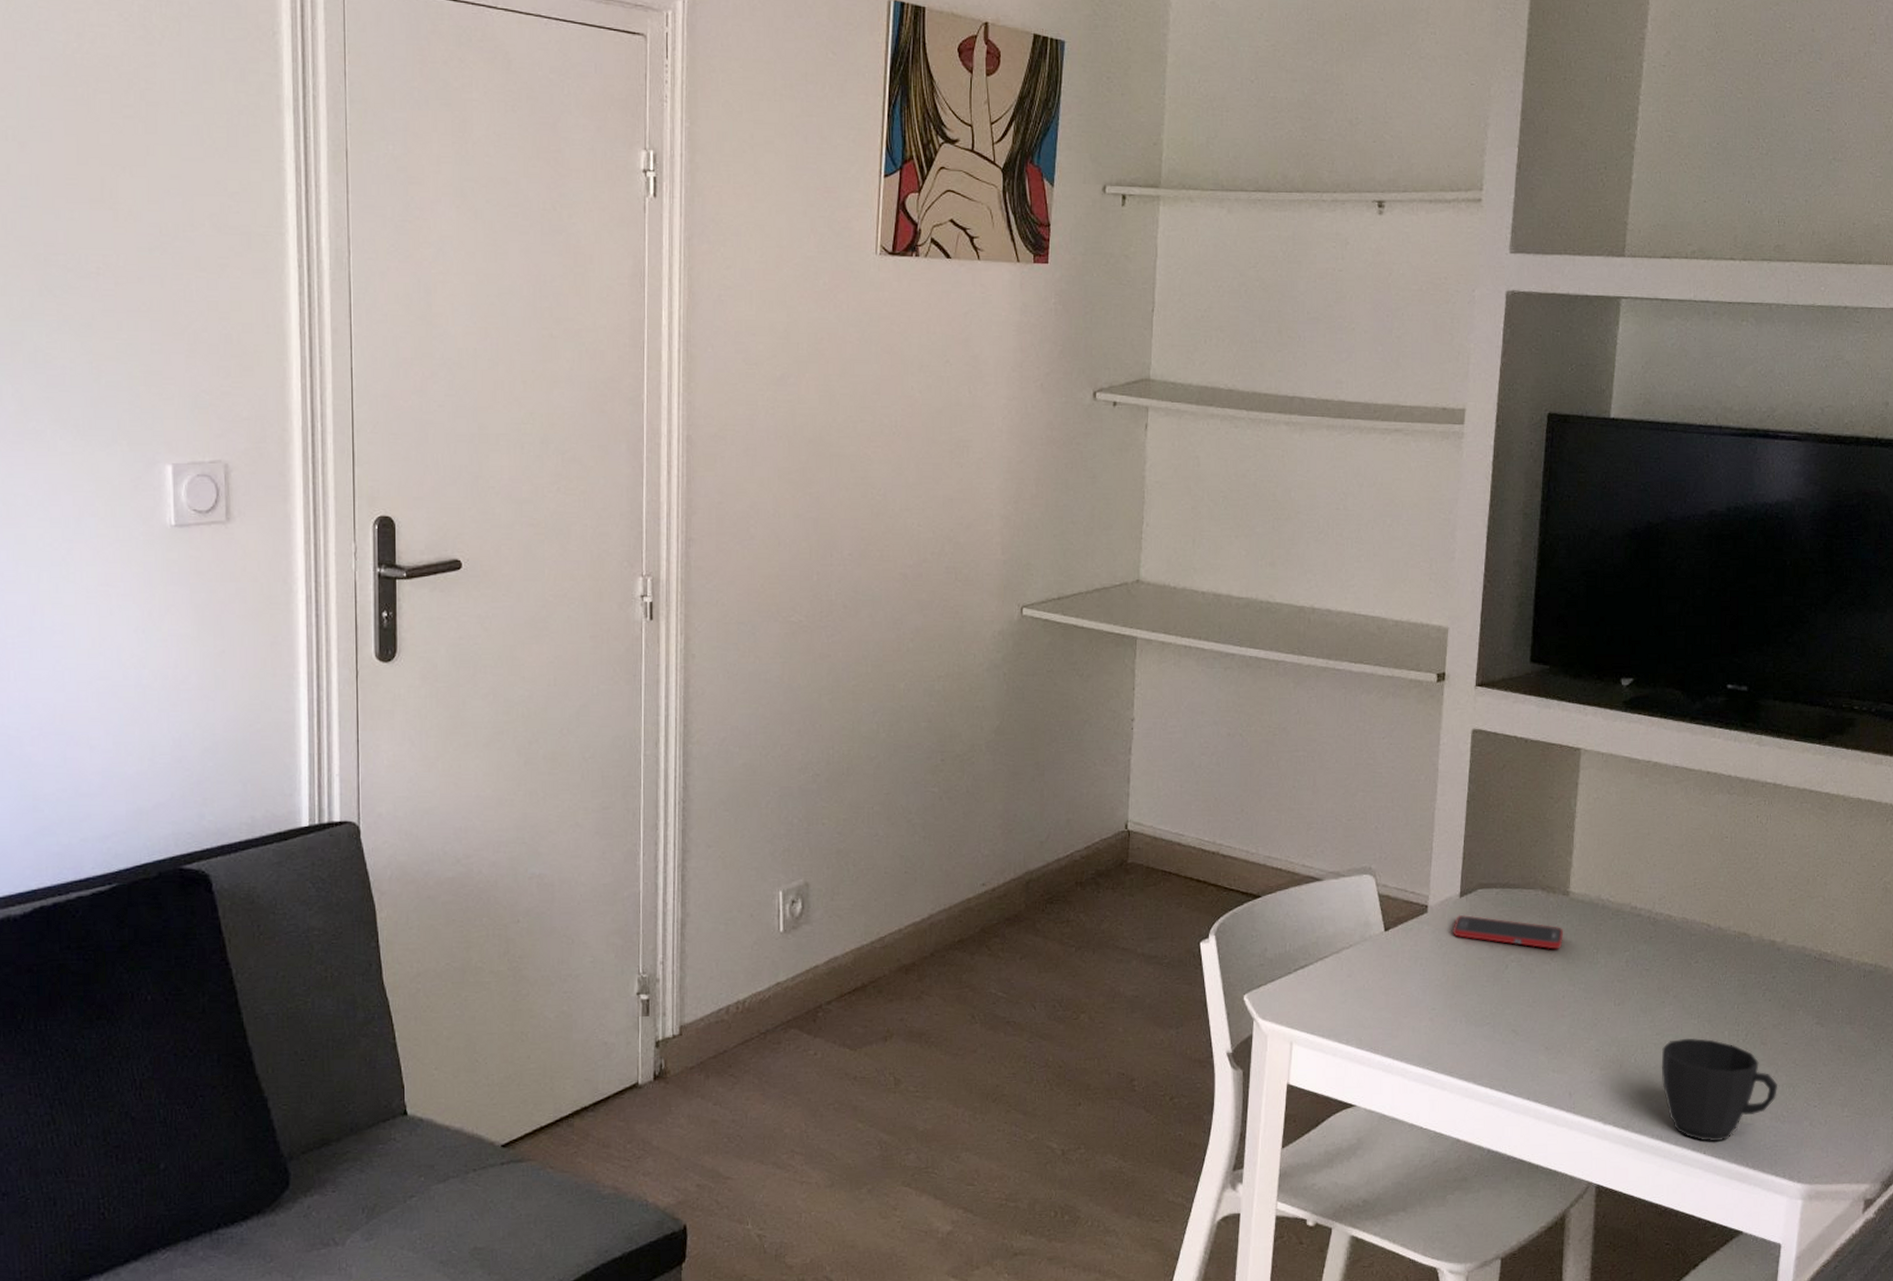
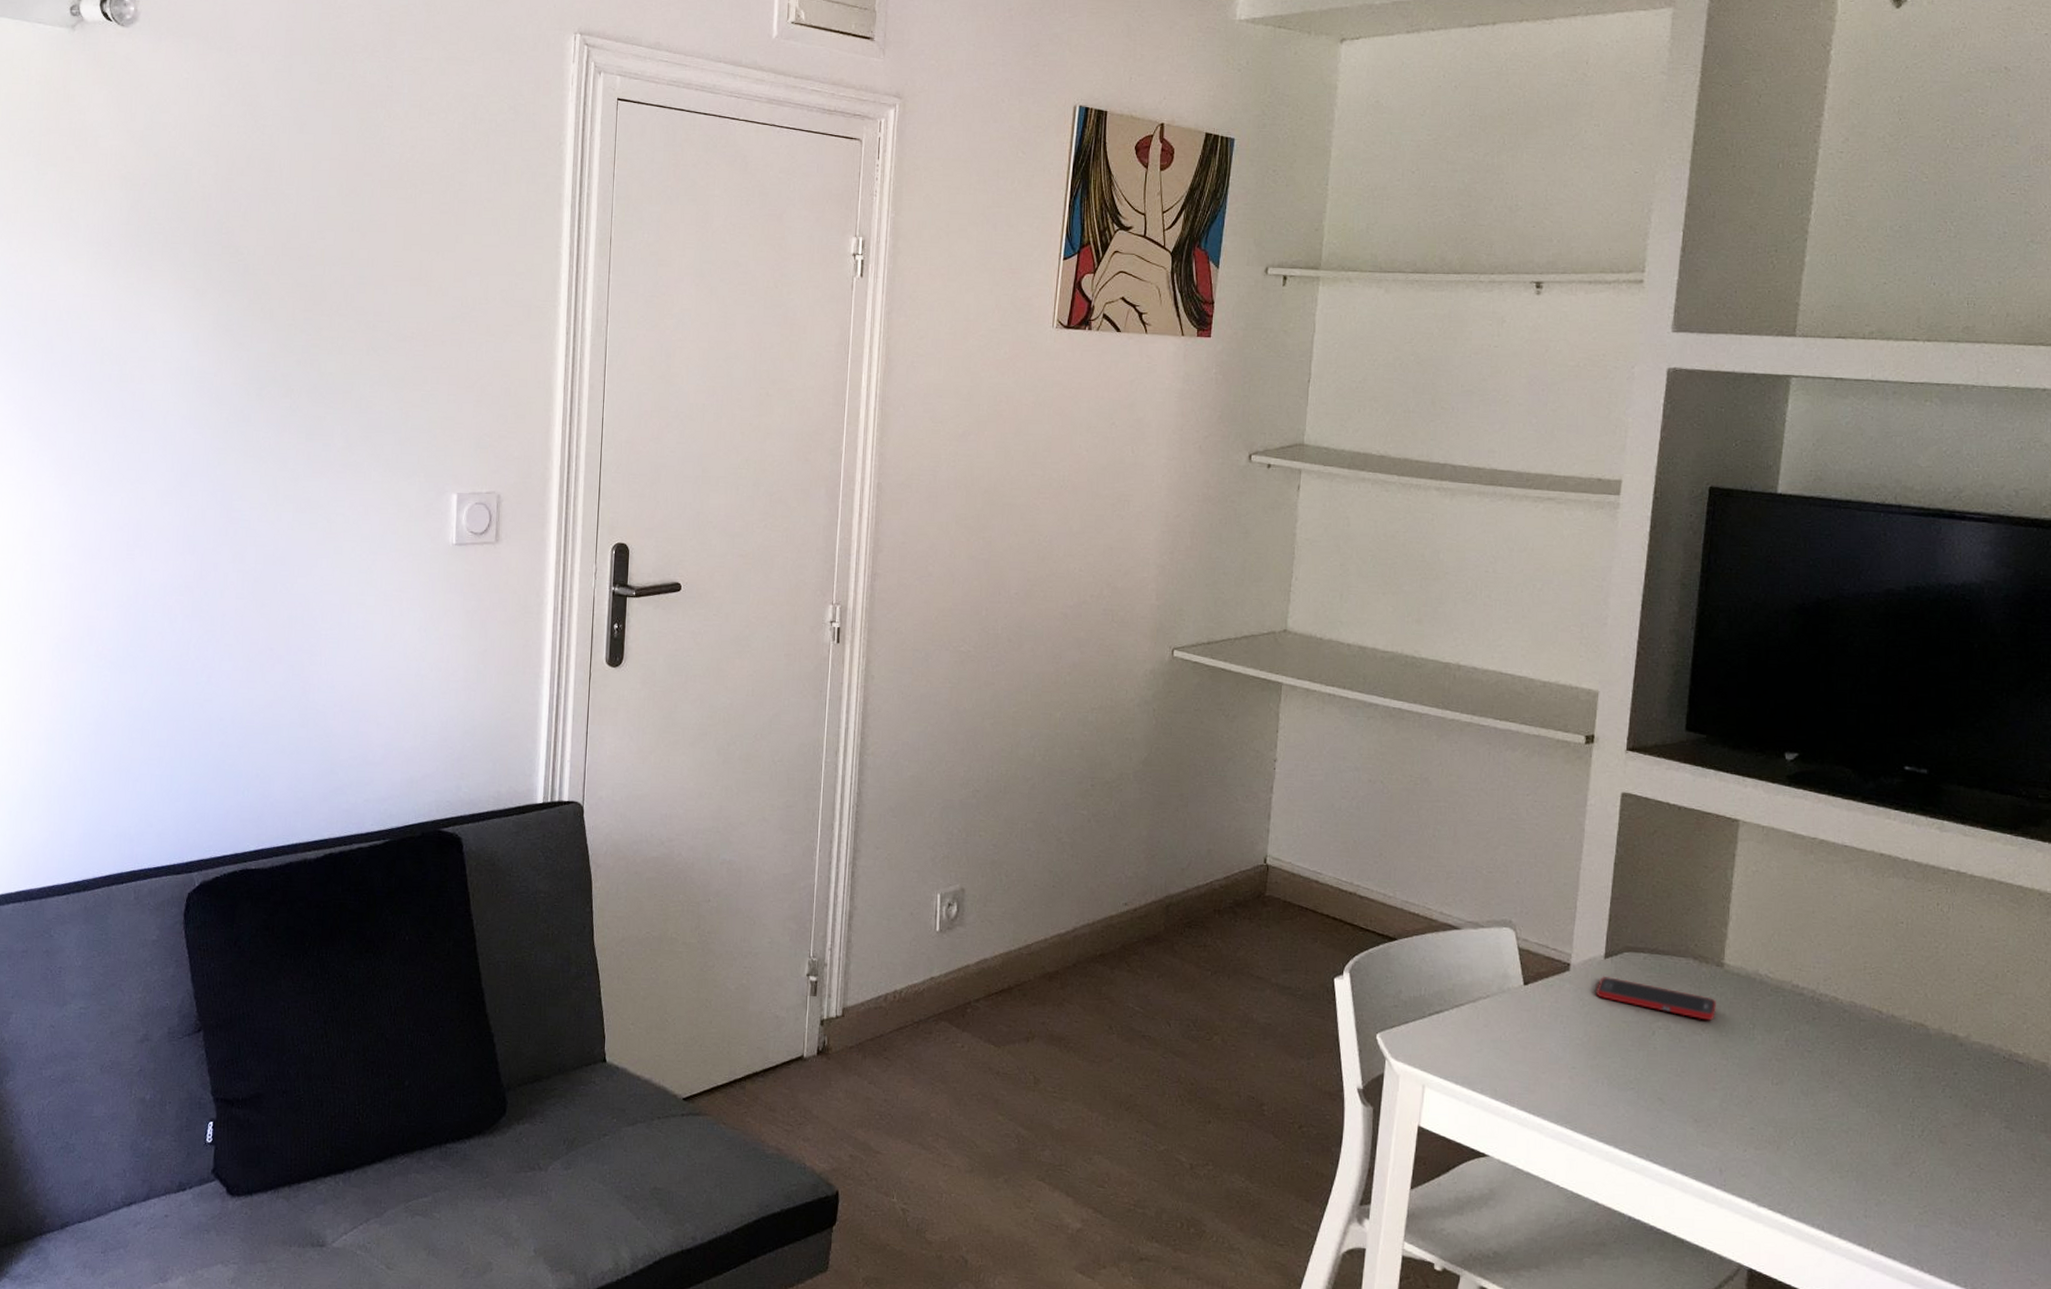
cup: present [1661,1037,1778,1142] -> none [1824,1127,1960,1240]

